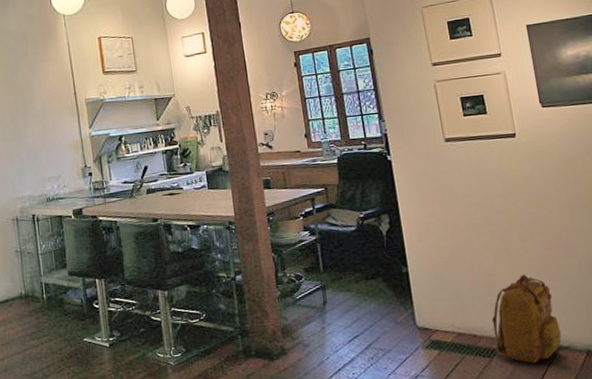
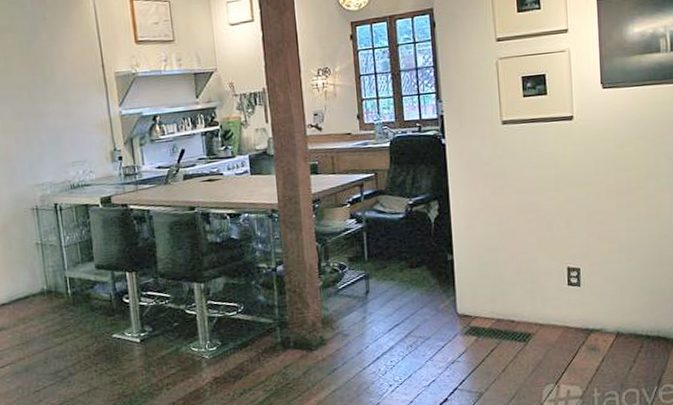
backpack: present [491,274,562,364] -> none [530,260,595,347]

